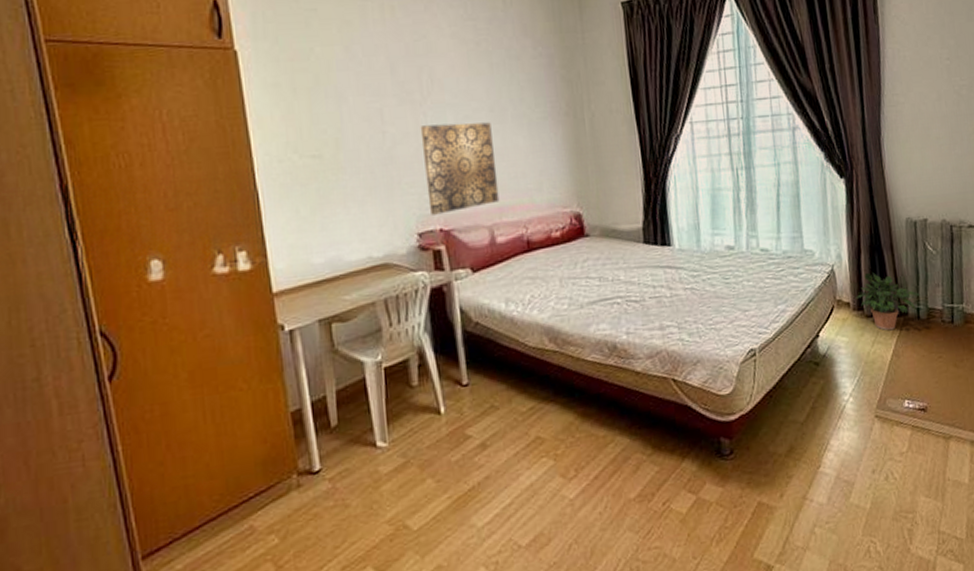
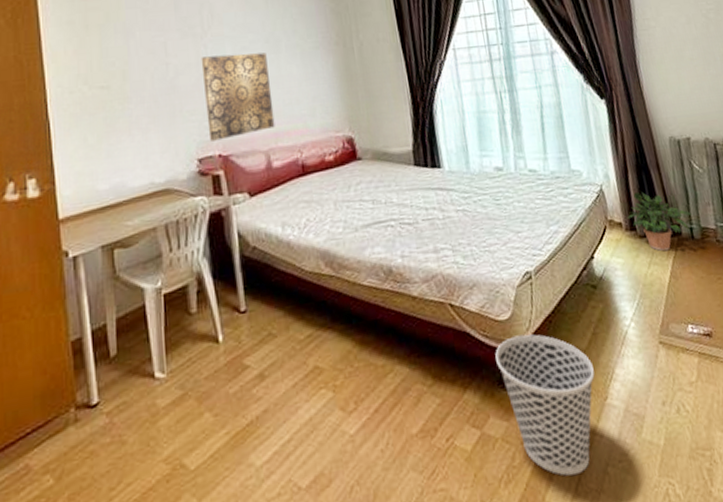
wastebasket: none [715,408,810,536] -> present [495,334,595,476]

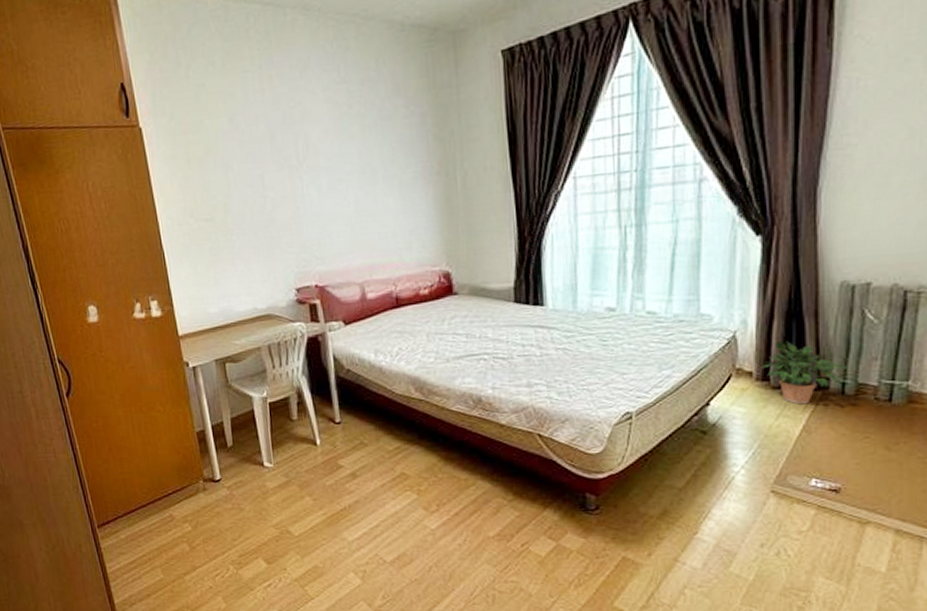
wall art: present [201,52,275,141] -> none [297,184,370,272]
wastebasket: present [495,334,595,476] -> none [581,468,687,590]

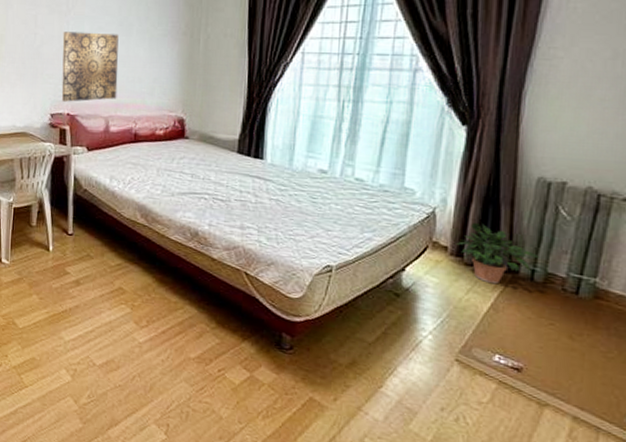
wall art: none [297,184,370,272] -> present [61,32,119,102]

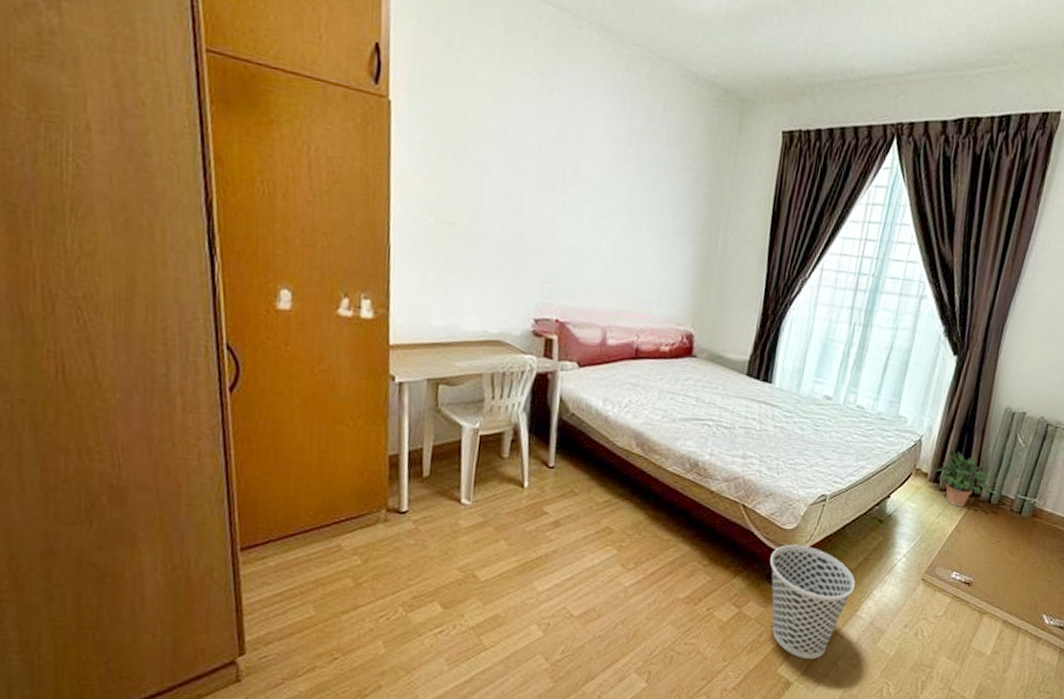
wall art: present [61,32,119,102] -> none [550,215,626,307]
wastebasket: none [278,313,375,433] -> present [770,544,855,659]

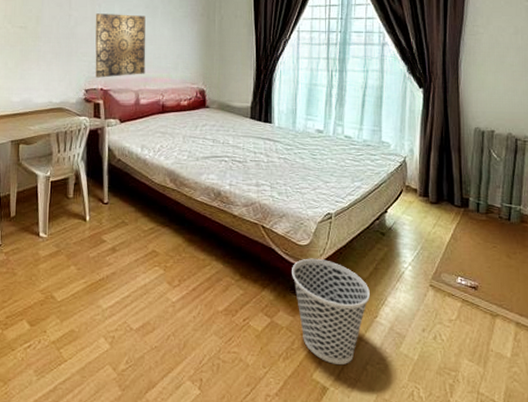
wall art: none [550,215,626,307] -> present [95,13,146,78]
potted plant: present [935,450,997,508] -> none [423,168,481,218]

